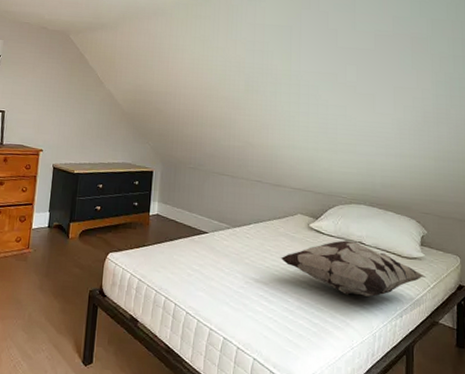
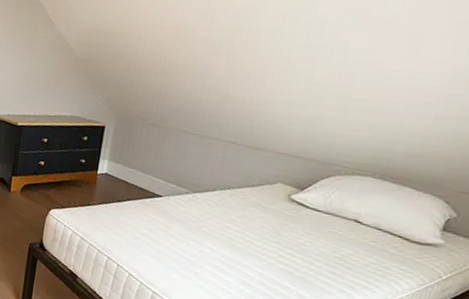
decorative pillow: present [280,240,426,297] -> none [246,216,439,281]

